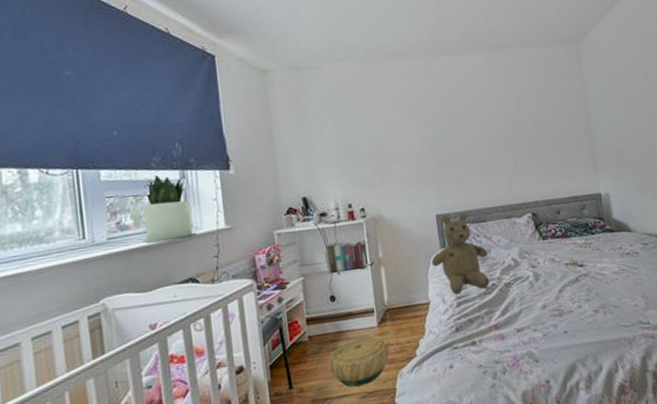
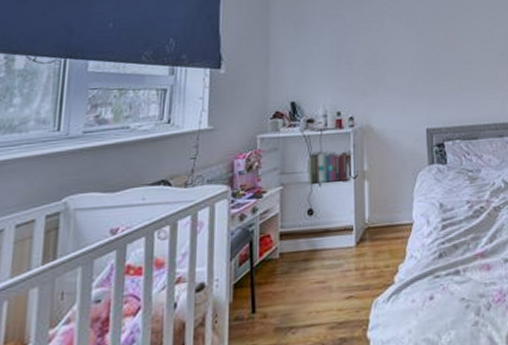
planter: present [141,174,197,244] -> none [117,69,178,140]
basket: present [329,337,390,387] -> none [299,258,366,316]
teddy bear: present [431,212,490,294] -> none [418,128,478,215]

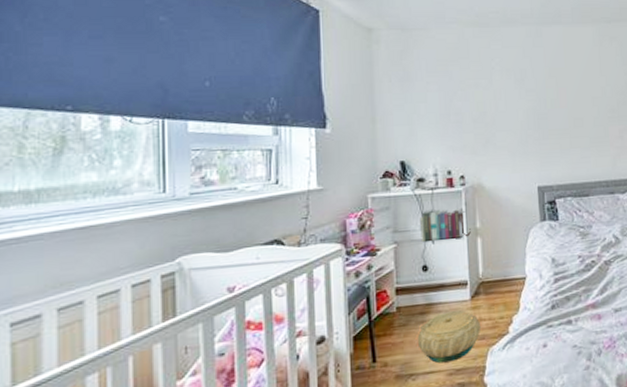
basket: none [299,258,366,316] -> present [417,310,482,364]

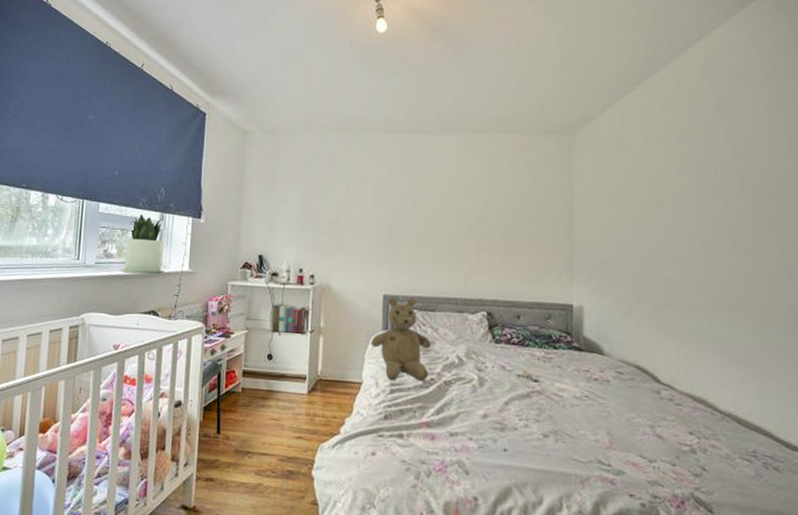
planter: none [225,129,287,201] -> present [120,213,165,275]
basket: present [417,310,482,364] -> none [256,401,315,449]
teddy bear: none [530,185,589,269] -> present [370,296,431,381]

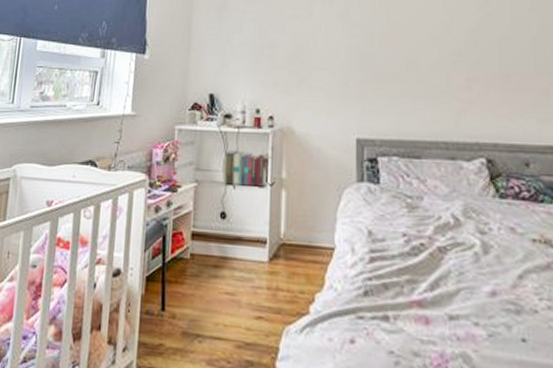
planter: present [120,213,165,275] -> none [56,50,105,119]
teddy bear: present [370,296,431,381] -> none [343,141,418,246]

